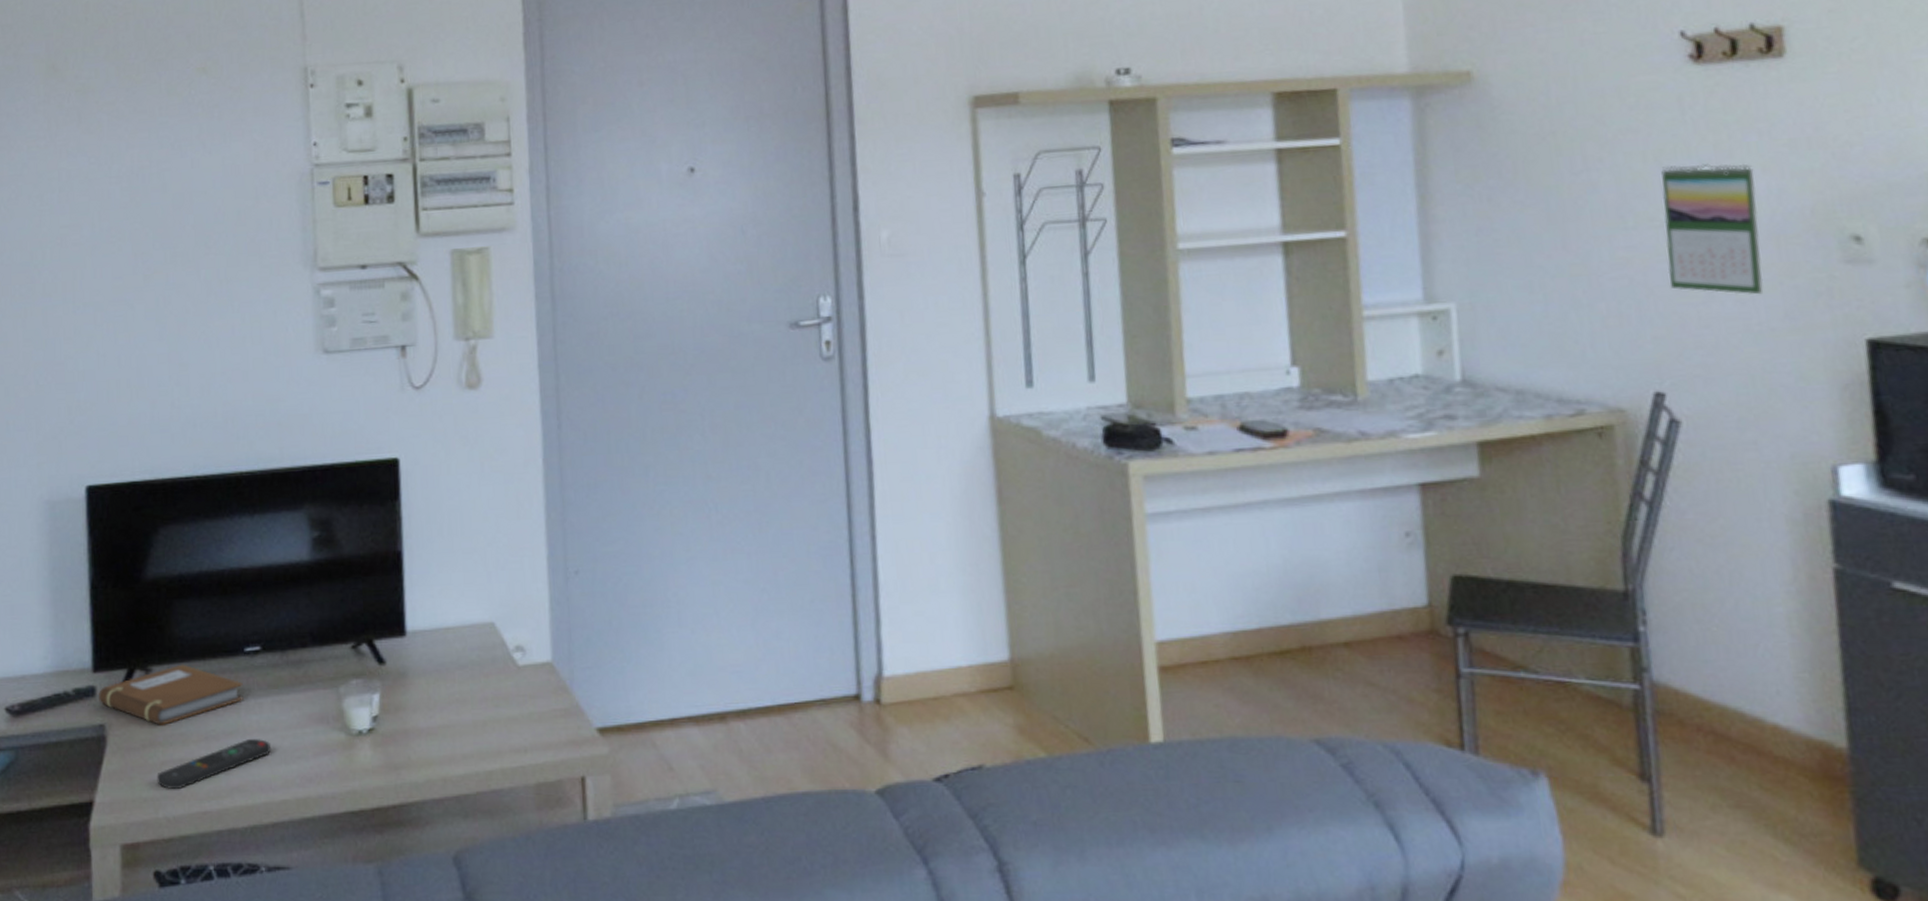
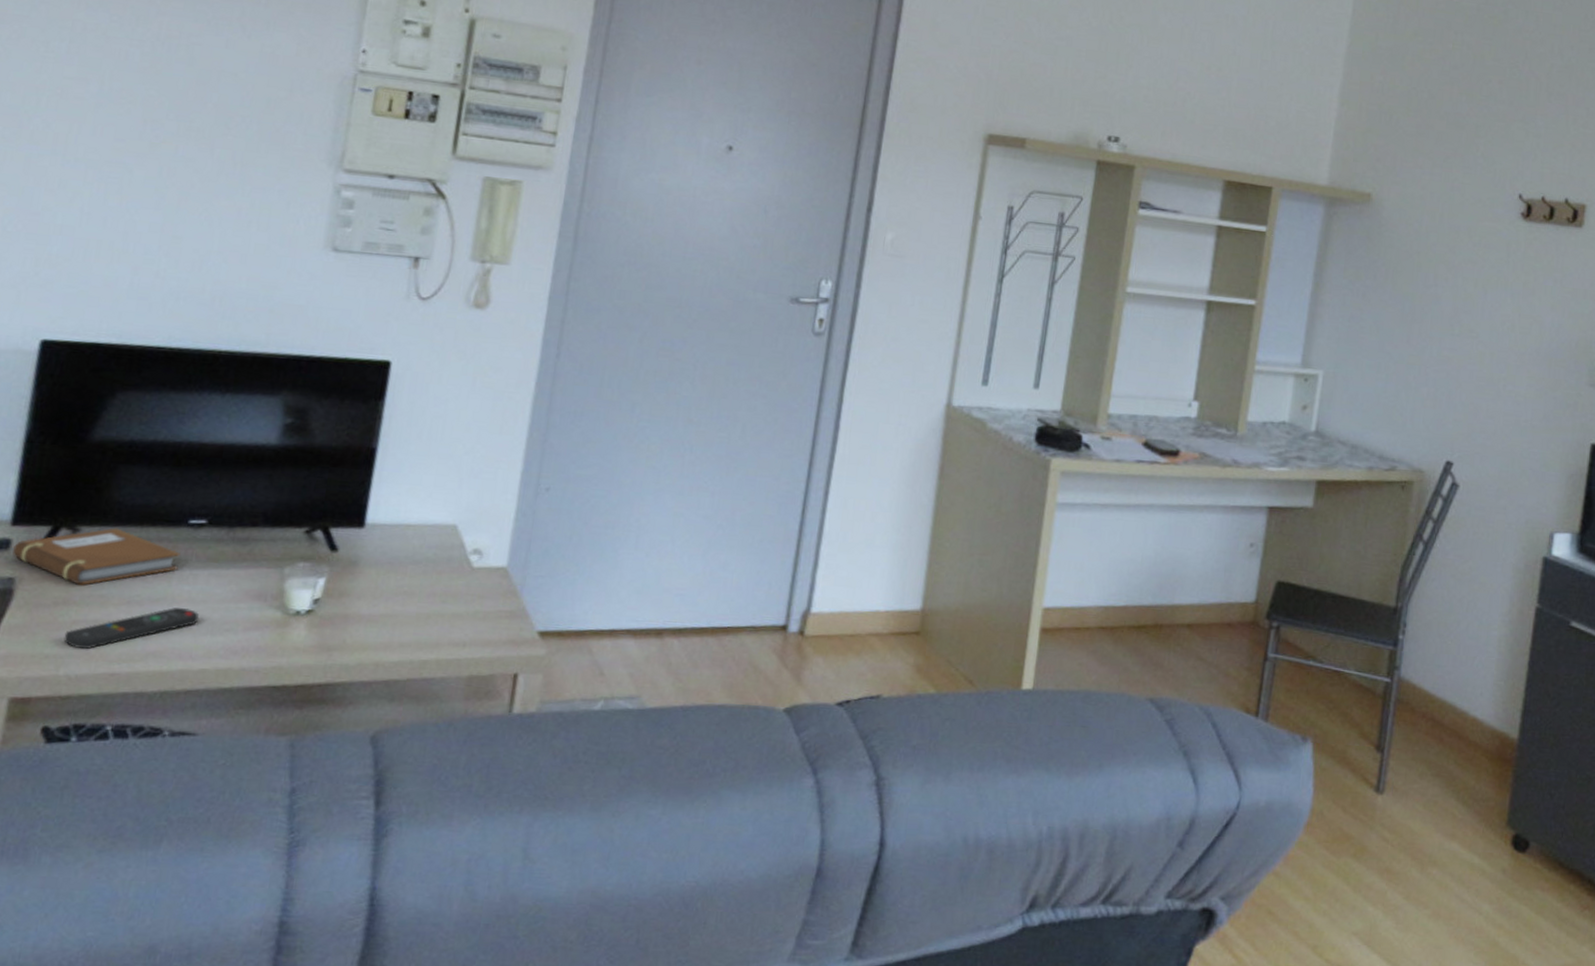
calendar: present [1661,163,1764,295] -> none [1473,293,1546,400]

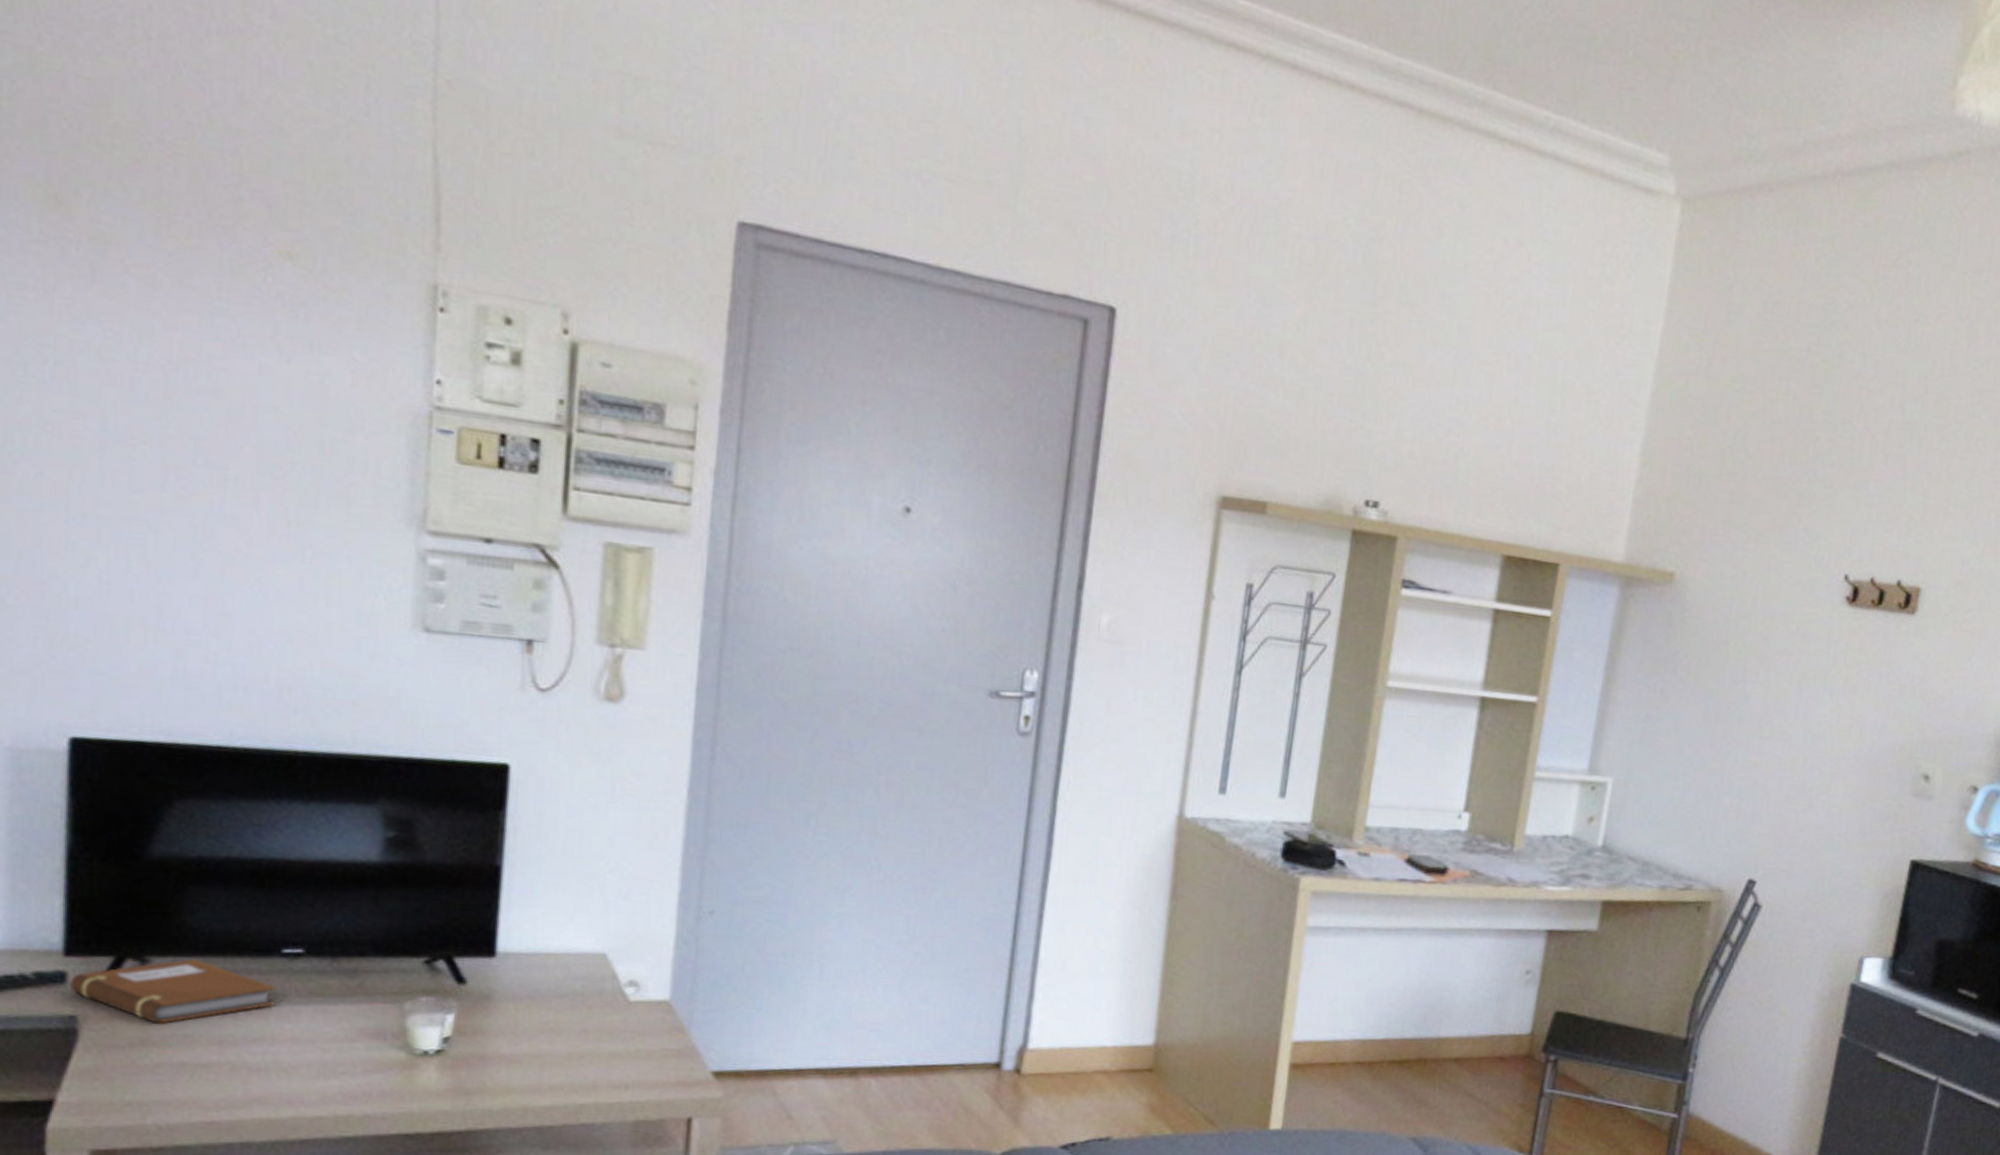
remote control: present [63,608,199,649] -> none [147,1048,306,1096]

